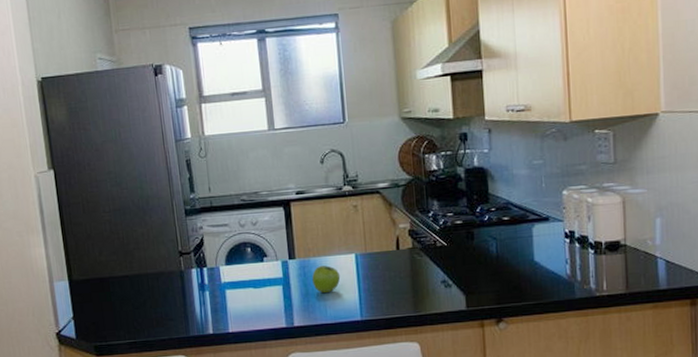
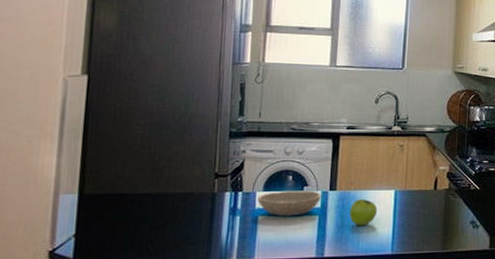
bowl: none [221,261,282,288] -> present [257,190,321,215]

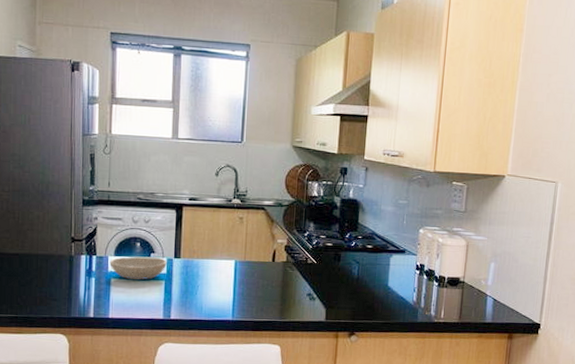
fruit: present [349,199,378,226] -> none [193,267,219,293]

